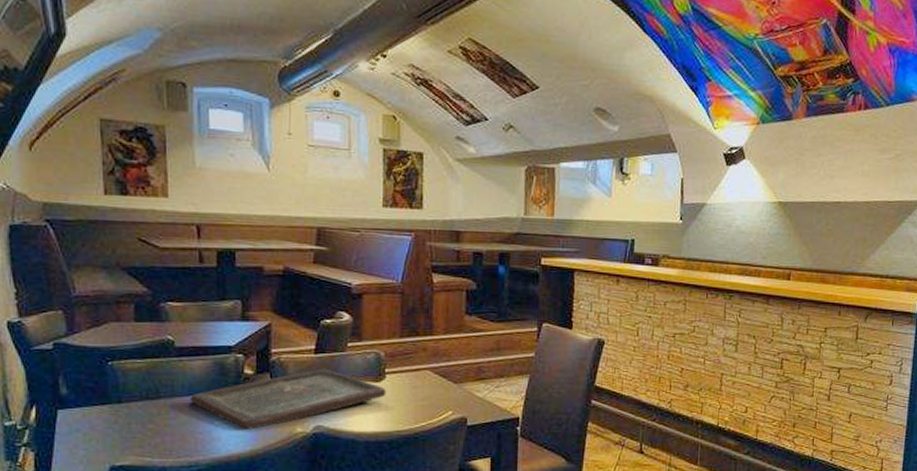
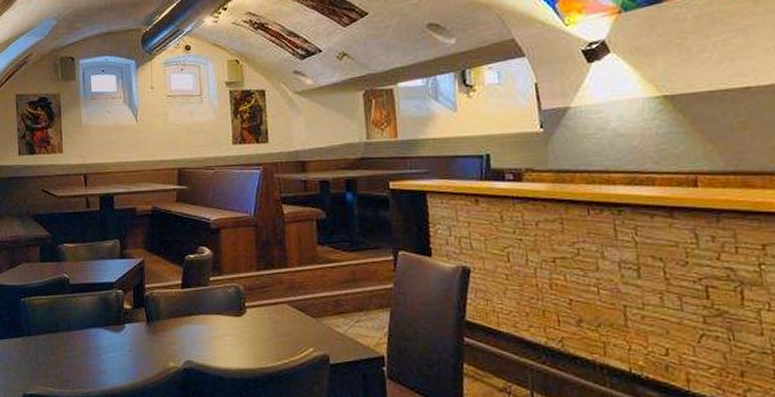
board game: present [189,368,387,429] -> none [81,302,248,363]

